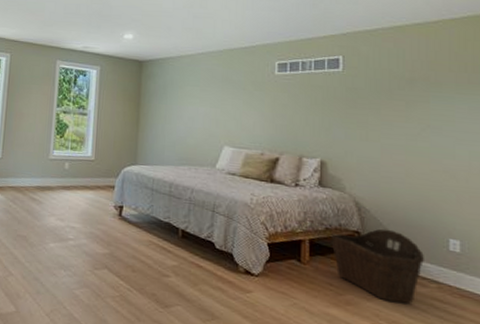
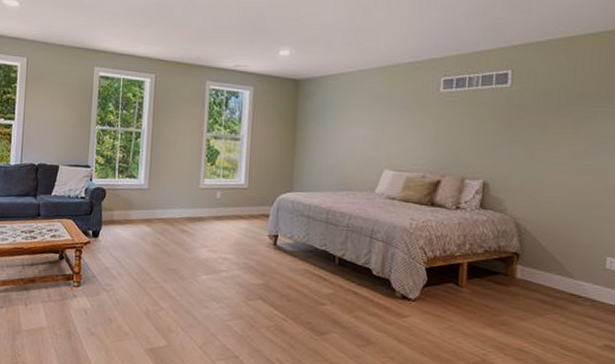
wicker basket: present [331,229,424,304] -> none [489,249,581,322]

